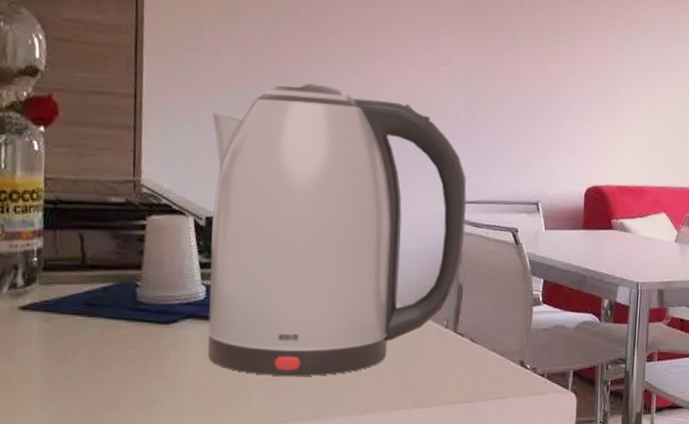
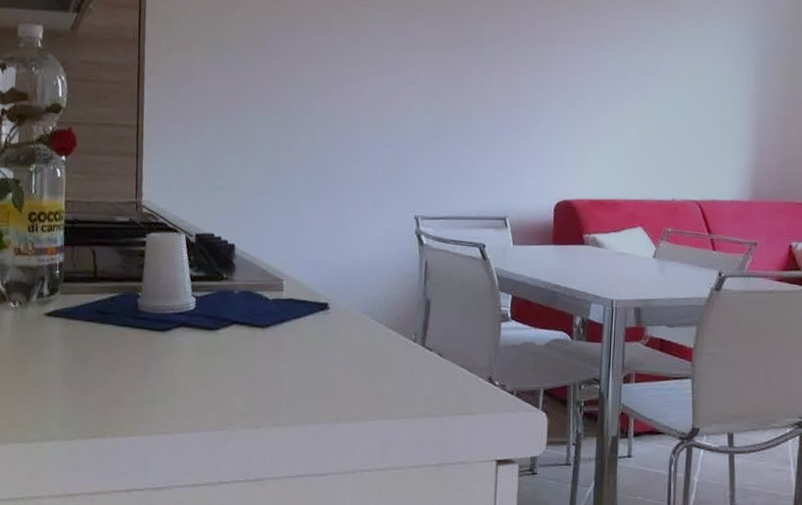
kettle: present [207,83,467,376] -> none [196,108,434,384]

